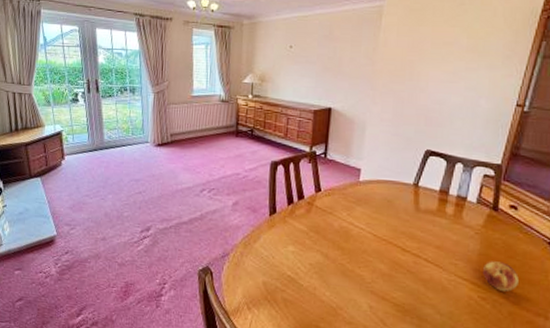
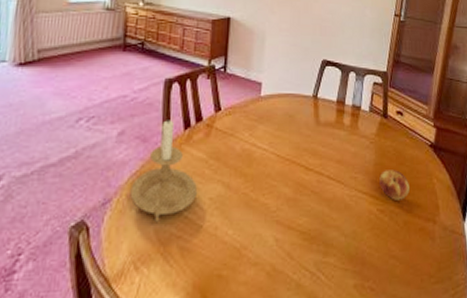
candle holder: none [243,194,300,276] -> present [130,118,198,222]

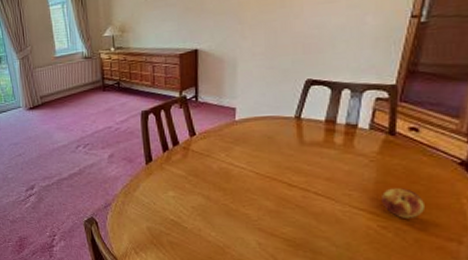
candle holder: present [130,118,198,222] -> none [124,143,181,222]

